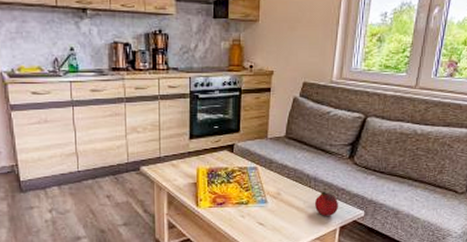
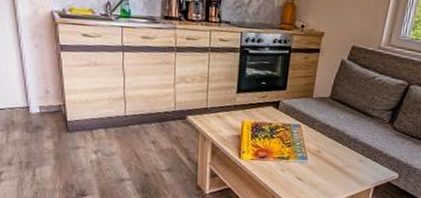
fruit: present [314,191,339,216] -> none [352,152,376,176]

